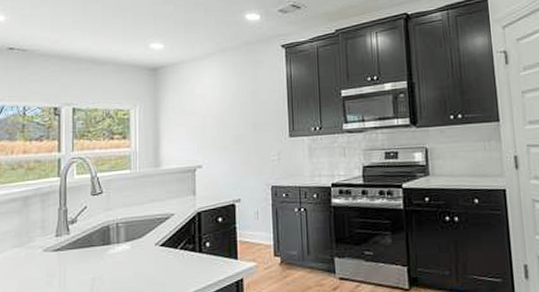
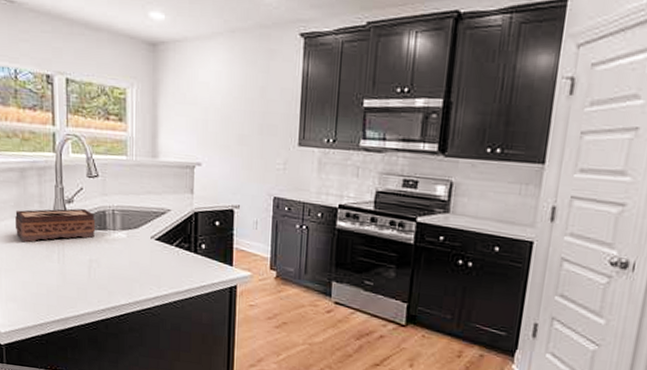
tissue box: none [15,226,99,272] -> present [15,208,96,243]

